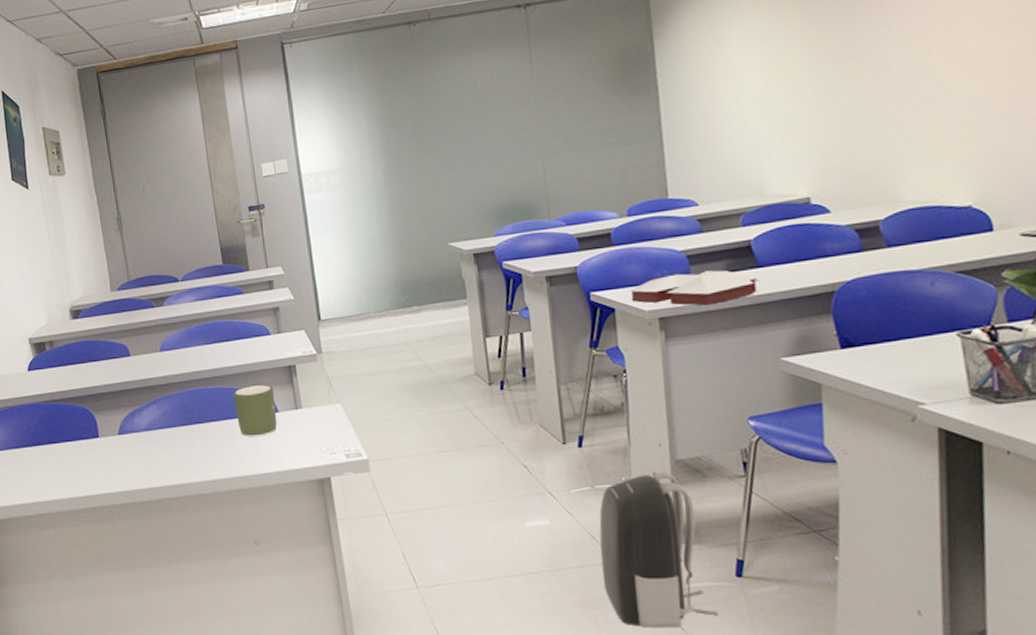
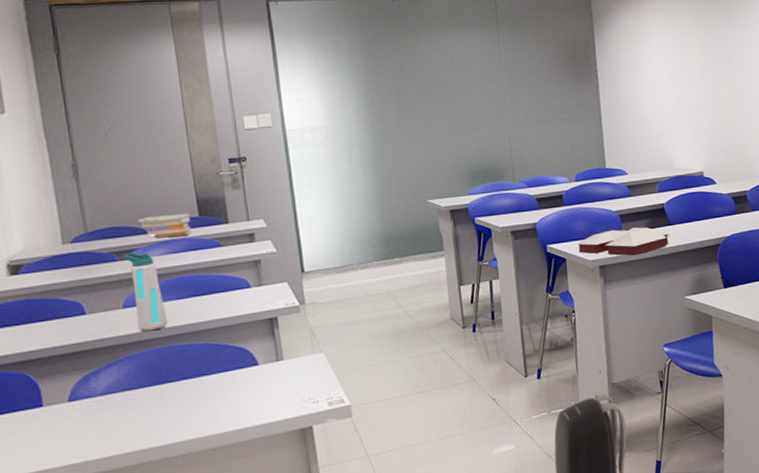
water bottle: none [159,299,198,374] -> present [123,253,168,332]
books: none [171,261,216,287] -> present [138,213,191,240]
mug: present [233,385,277,438] -> none [209,338,257,394]

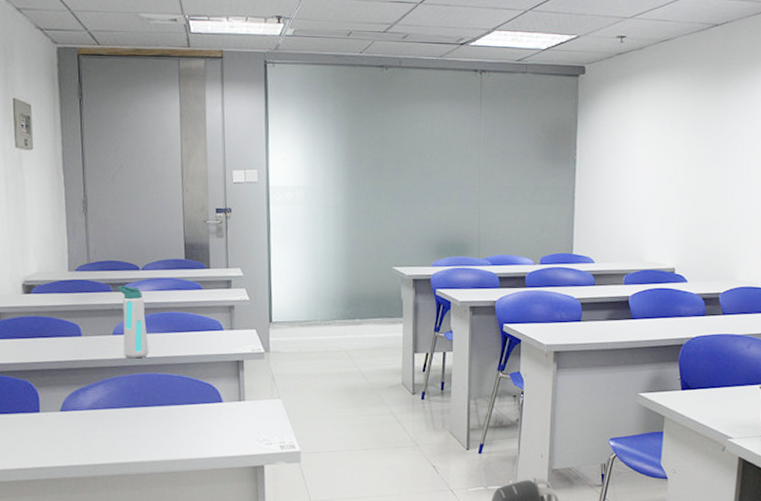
books: present [138,213,191,240] -> none [132,254,178,277]
books: present [576,227,670,256] -> none [533,316,631,345]

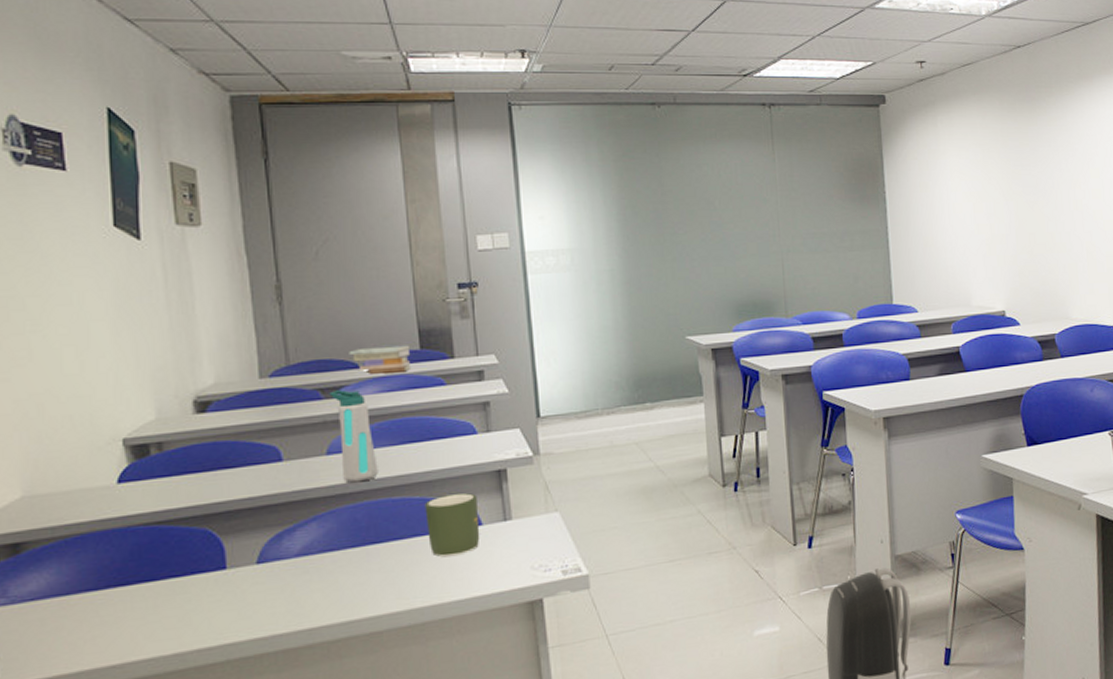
books: none [132,254,178,277] -> present [349,345,411,376]
mug: none [181,376,221,424] -> present [425,493,480,558]

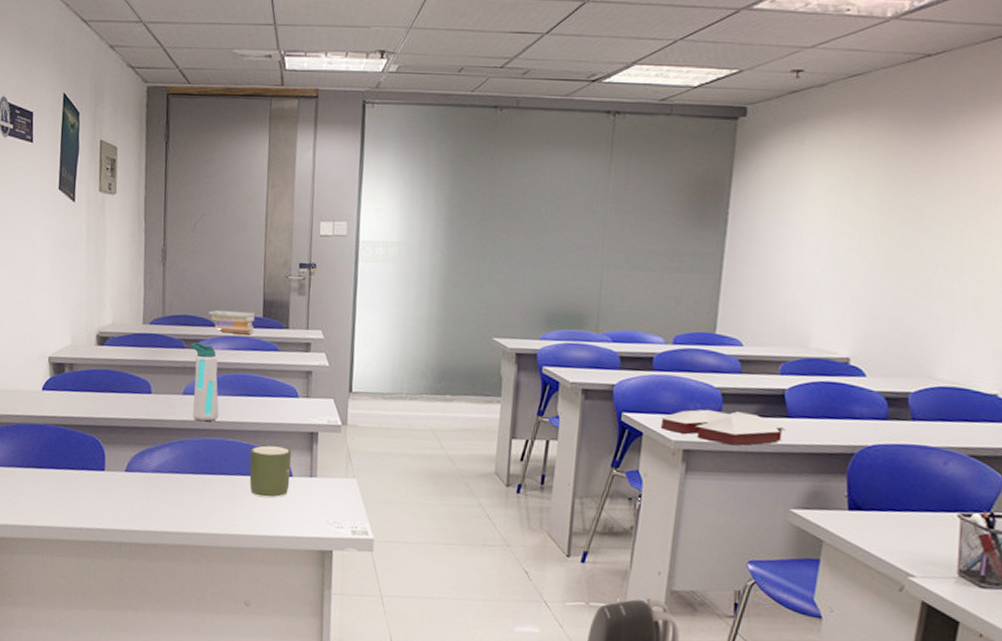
books: none [857,373,966,406] -> present [659,409,786,446]

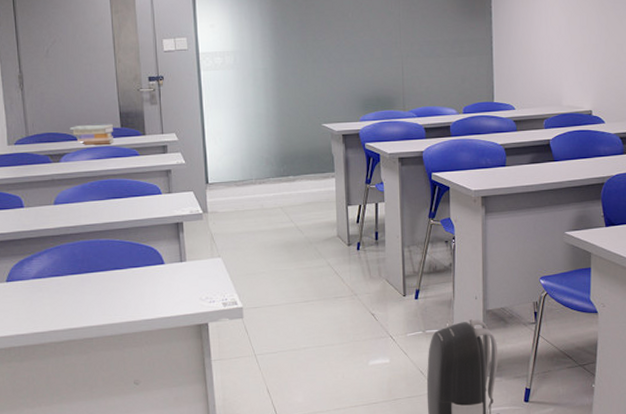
water bottle: present [190,342,219,422] -> none [56,156,90,226]
mug: present [249,445,291,499] -> none [123,239,163,287]
books: present [659,409,786,446] -> none [461,161,554,188]

